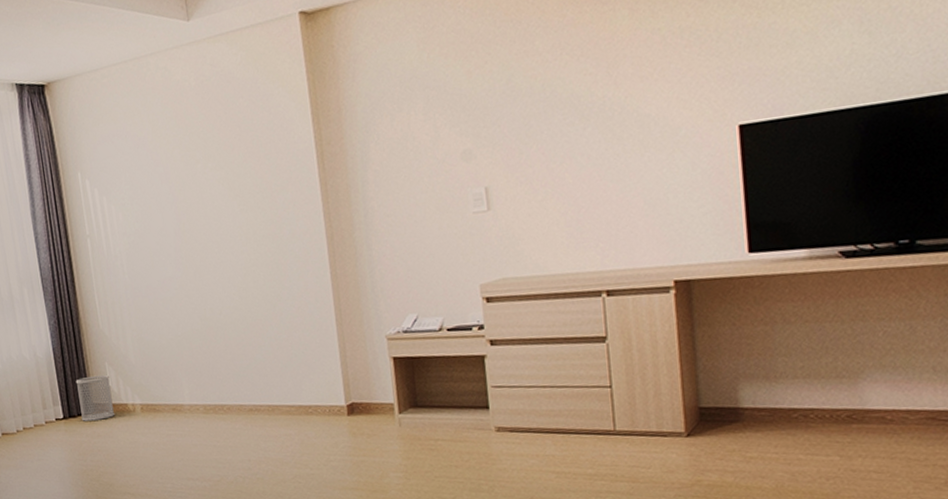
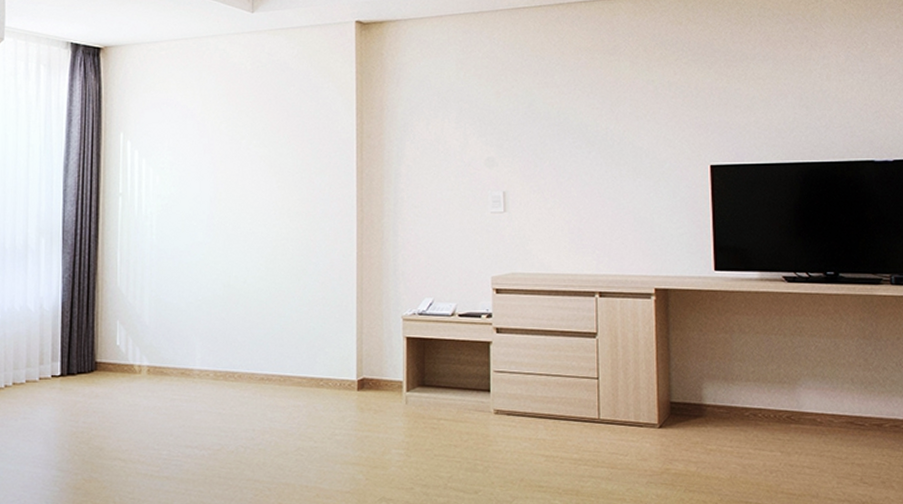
wastebasket: present [75,374,115,421] -> none [80,333,120,380]

